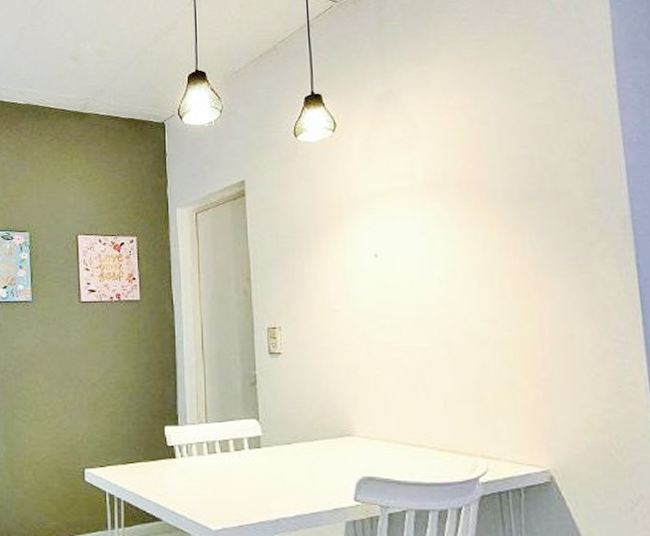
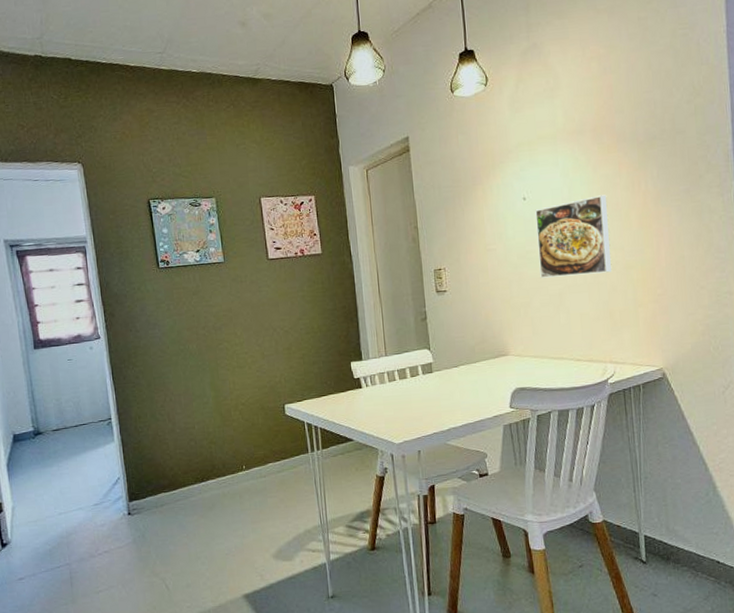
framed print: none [389,257,483,348] -> present [535,195,612,278]

